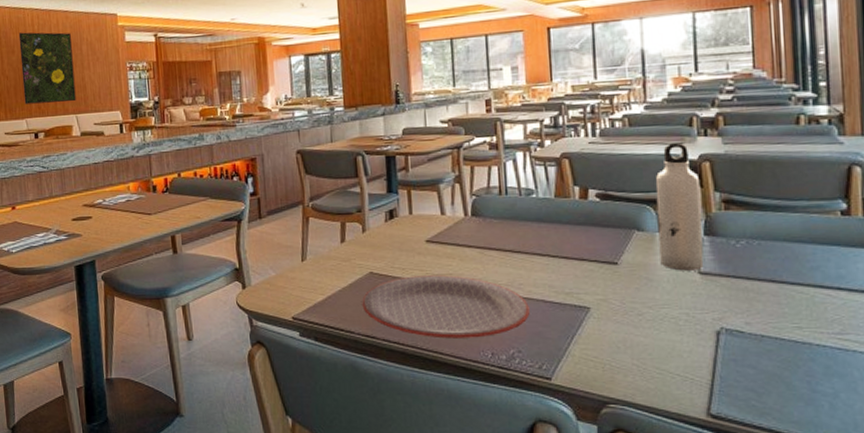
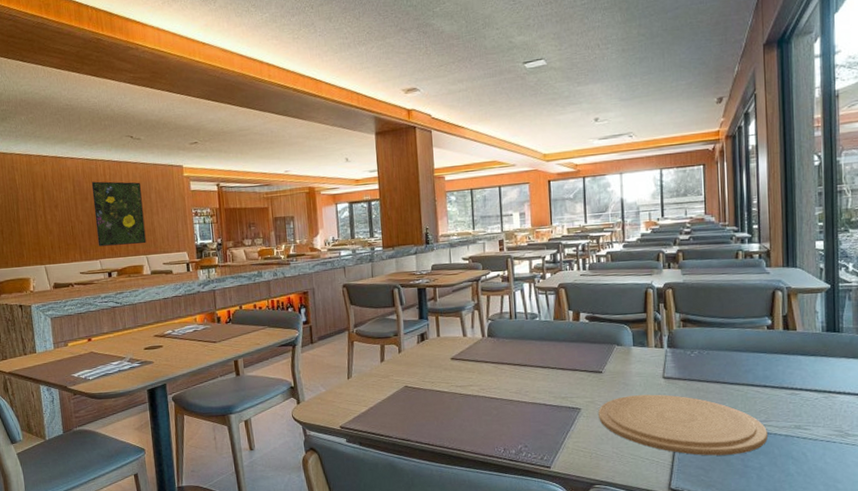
plate: present [362,275,530,339] -> none [398,386,534,439]
plate: none [613,293,844,375] -> present [598,394,768,456]
water bottle: present [655,143,704,271] -> none [631,274,667,377]

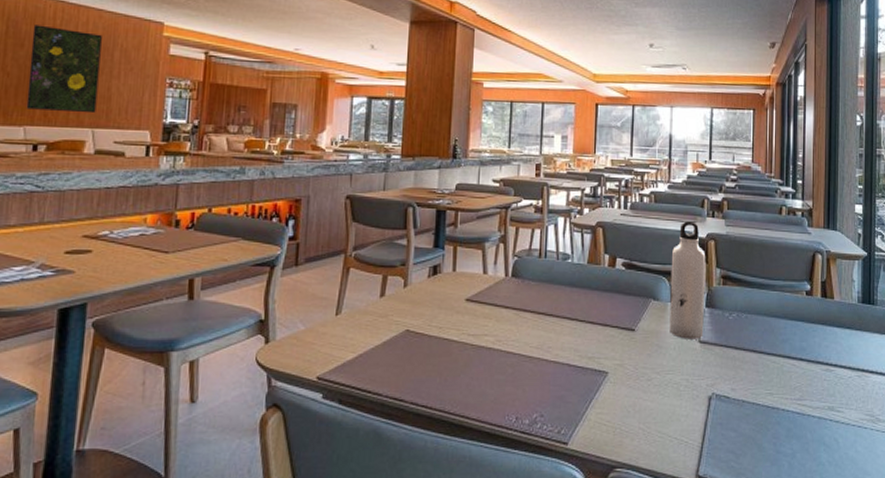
plate: present [598,394,768,456] -> none [627,360,801,438]
water bottle: none [631,274,667,377] -> present [669,221,706,339]

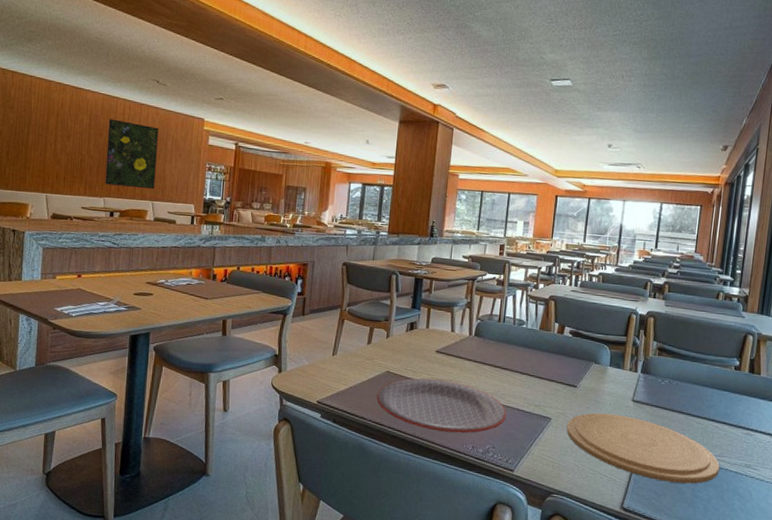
plate: none [394,336,555,402] -> present [376,378,507,433]
plate: none [627,360,801,438] -> present [567,413,720,484]
water bottle: present [669,221,706,339] -> none [607,300,645,399]

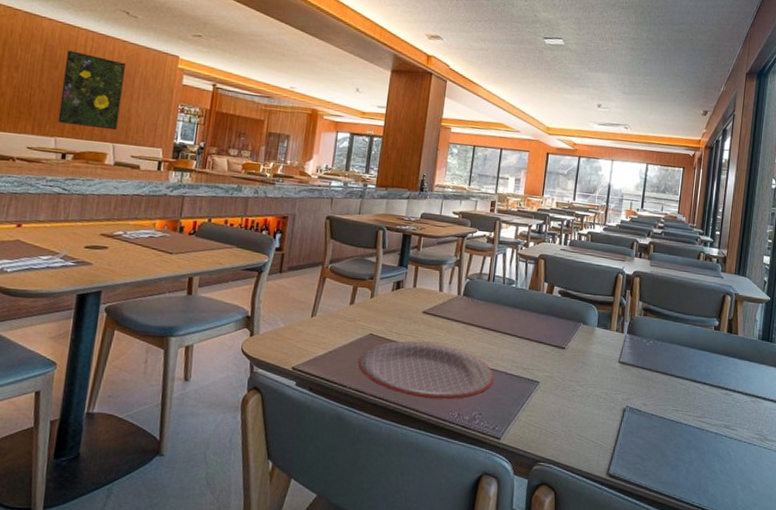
plate: present [567,413,720,484] -> none [554,375,701,447]

